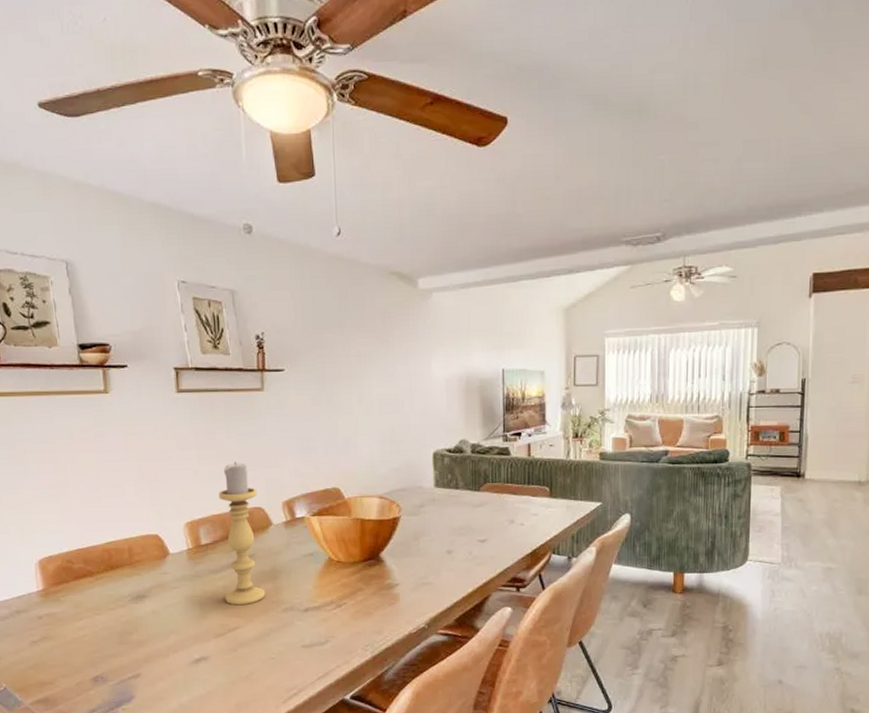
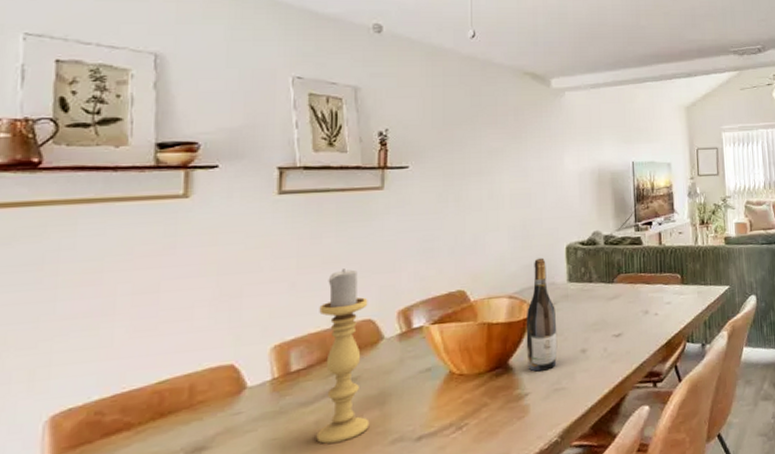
wine bottle: none [395,462,425,566] -> present [526,257,558,372]

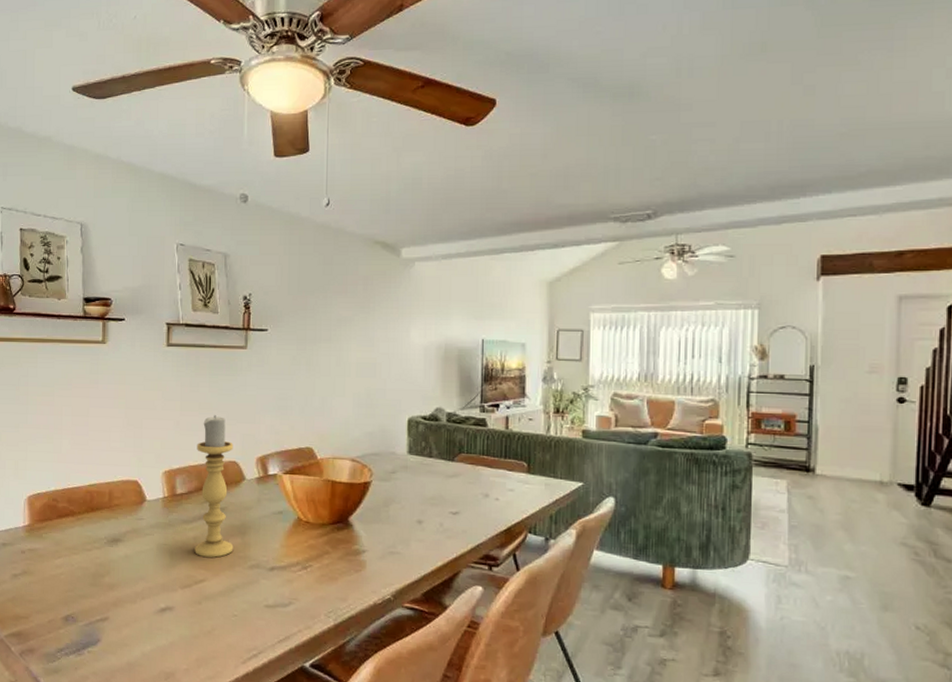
wine bottle: present [526,257,558,372] -> none [365,427,395,533]

